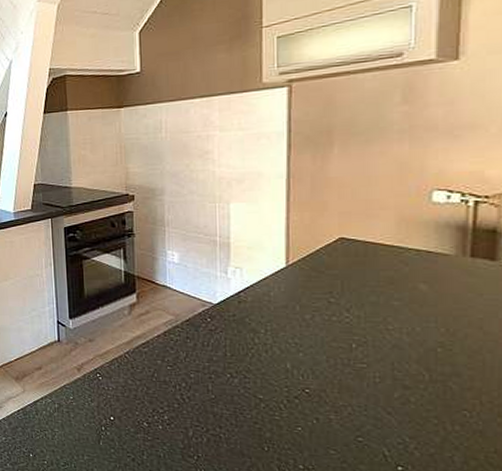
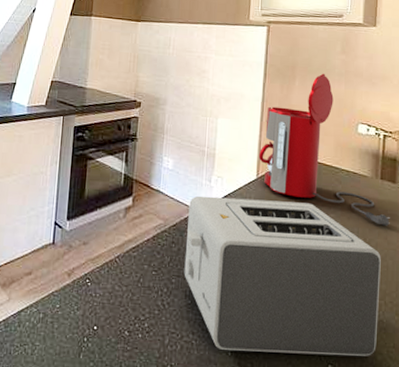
toaster: none [202,289,473,461] -> present [184,195,381,357]
coffee maker: none [286,133,487,313] -> present [258,73,390,226]

